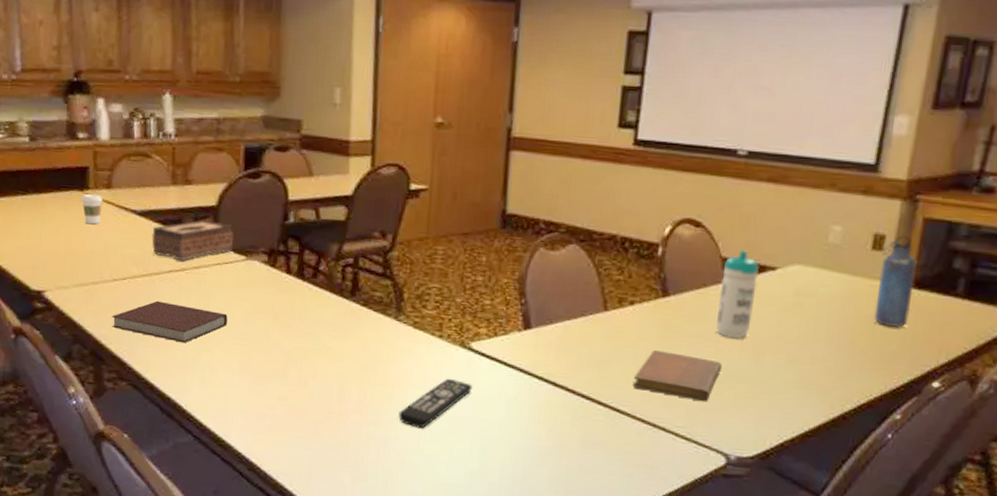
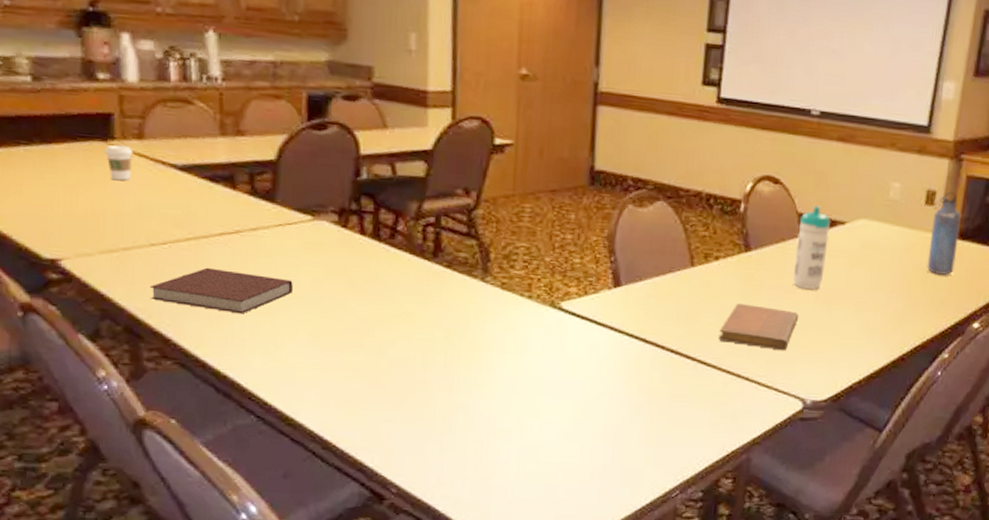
tissue box: present [151,219,234,261] -> none [197,174,298,223]
remote control: present [398,379,473,429] -> none [487,340,564,393]

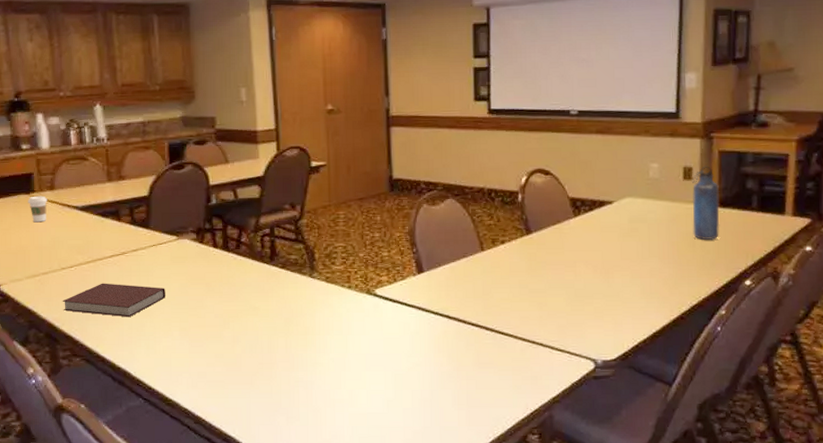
notebook: present [718,304,799,351] -> none [511,279,582,318]
water bottle: present [793,205,832,290] -> none [571,190,600,263]

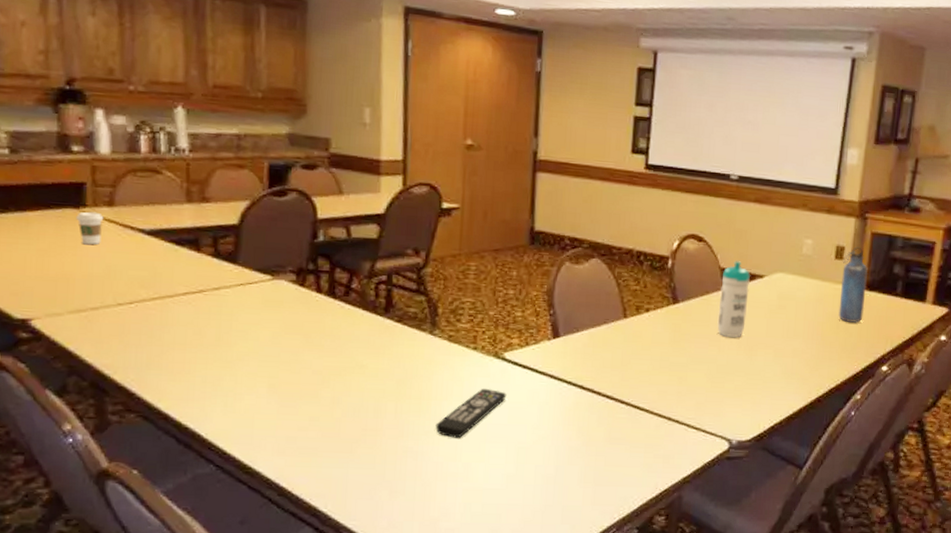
notebook: present [62,283,165,318] -> none [115,325,252,369]
remote control: none [321,323,381,368] -> present [435,389,507,438]
water bottle: none [571,190,600,263] -> present [717,261,751,338]

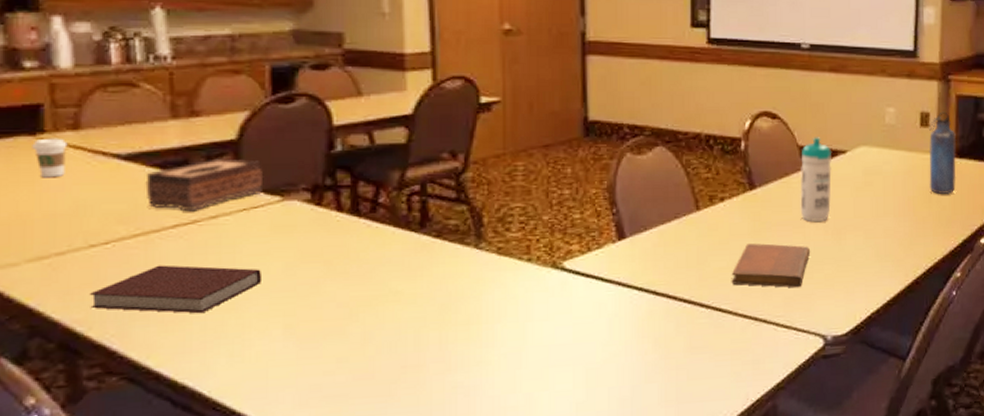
notebook: none [115,325,252,369] -> present [89,265,261,314]
tissue box: none [163,238,259,283] -> present [145,157,264,212]
remote control: present [435,389,507,438] -> none [488,305,569,366]
notebook: none [650,352,724,395] -> present [731,243,811,288]

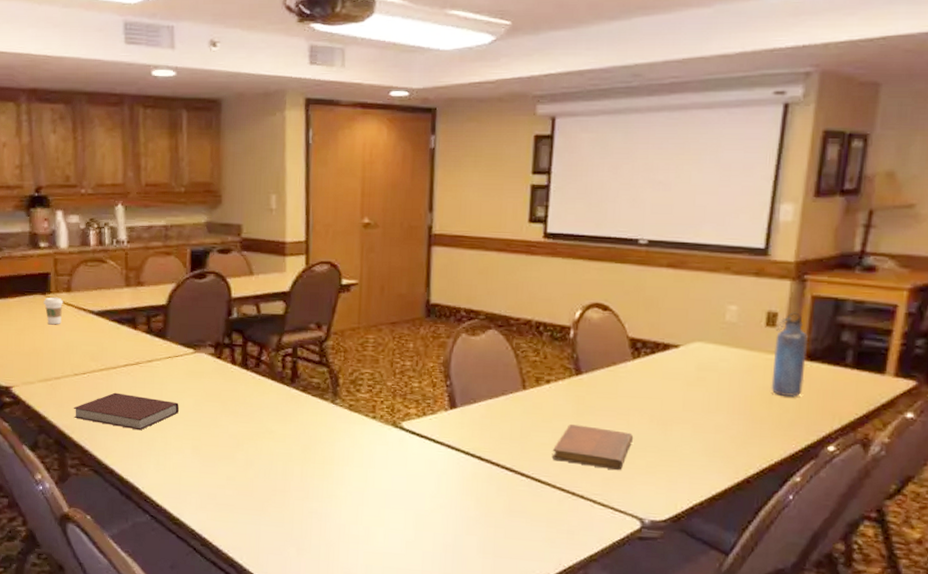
tissue box: present [145,157,264,212] -> none [108,317,183,356]
water bottle: present [800,137,832,223] -> none [625,330,664,411]

